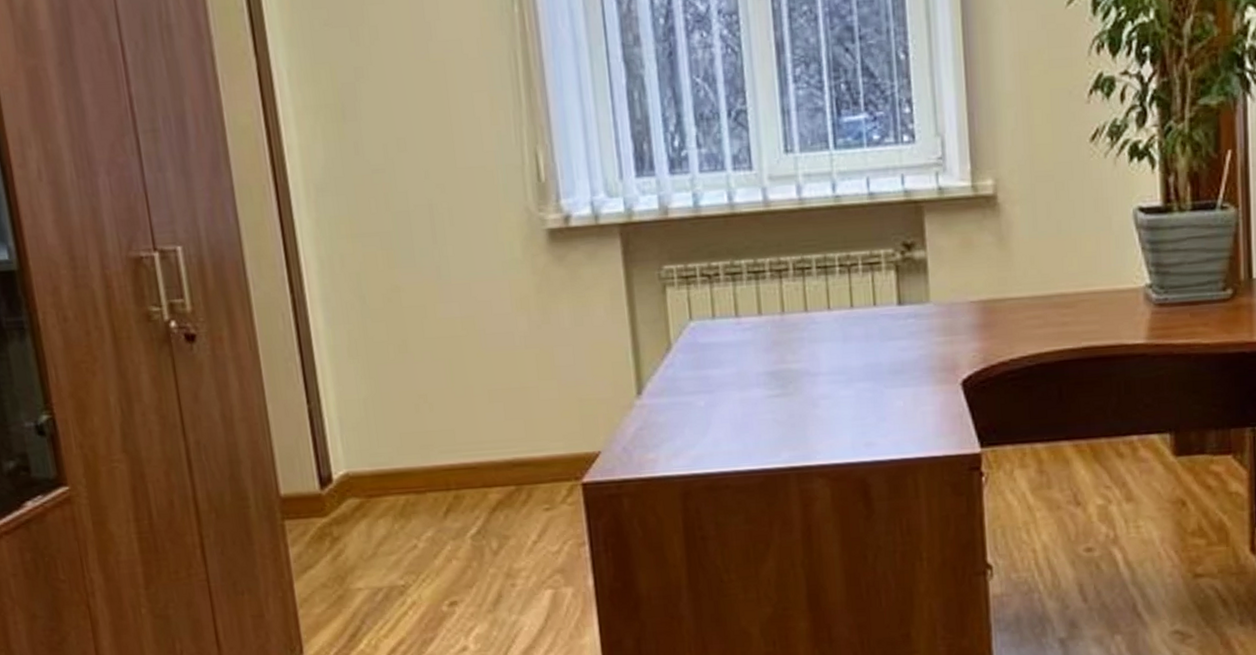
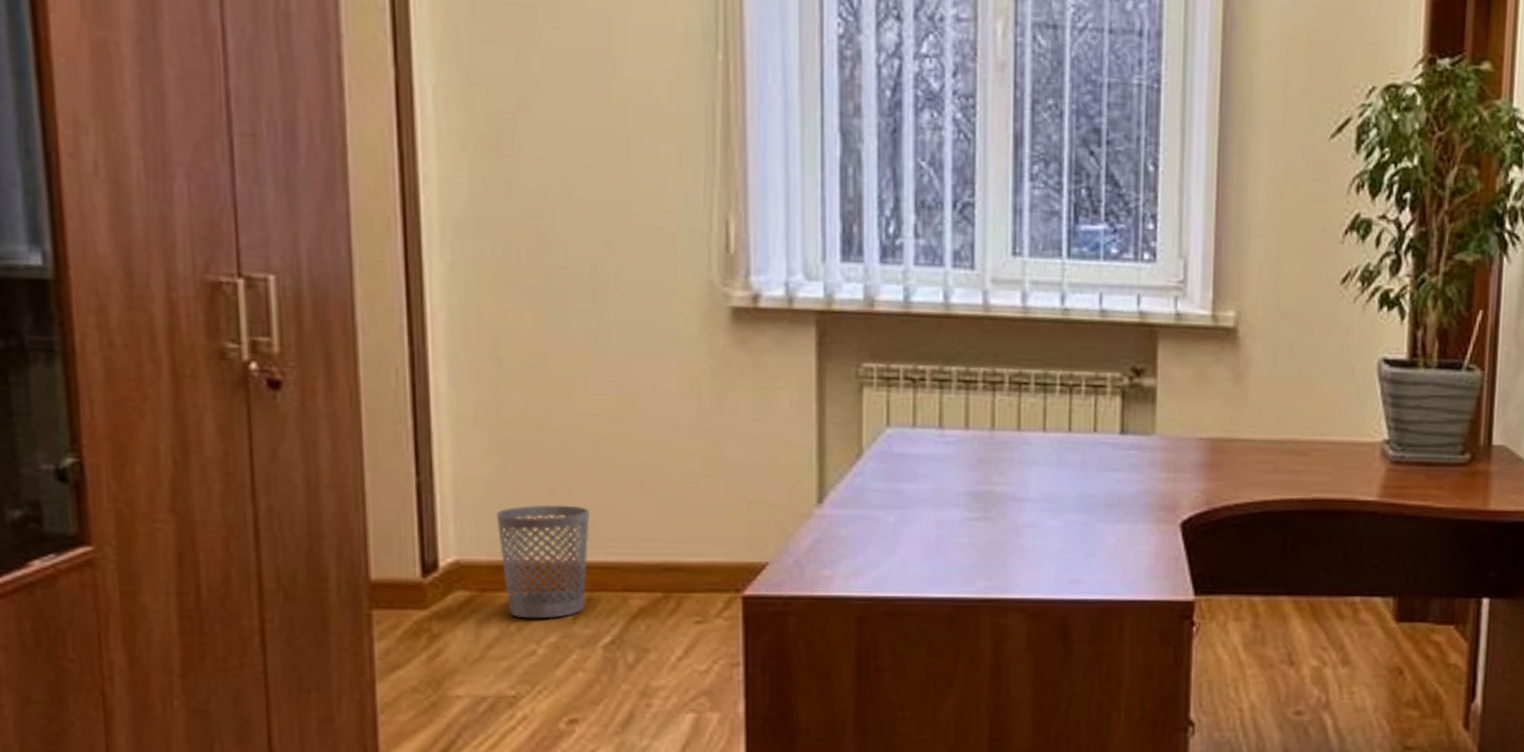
wastebasket: none [373,417,453,518] -> present [496,505,591,619]

